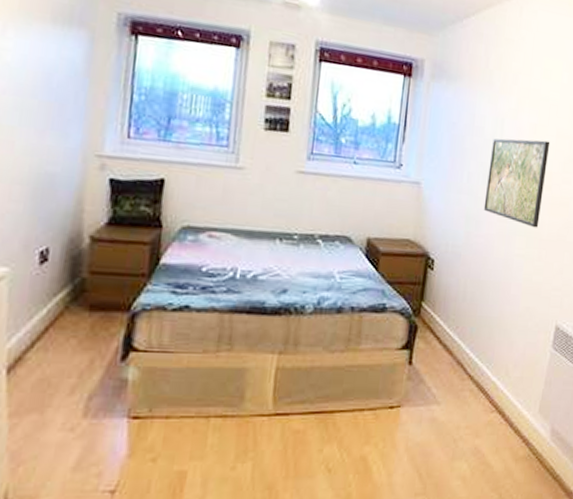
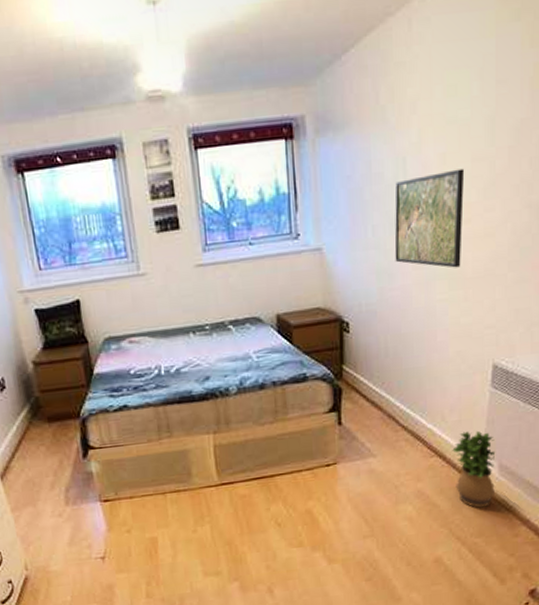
potted plant: none [510,390,550,473] -> present [452,431,495,508]

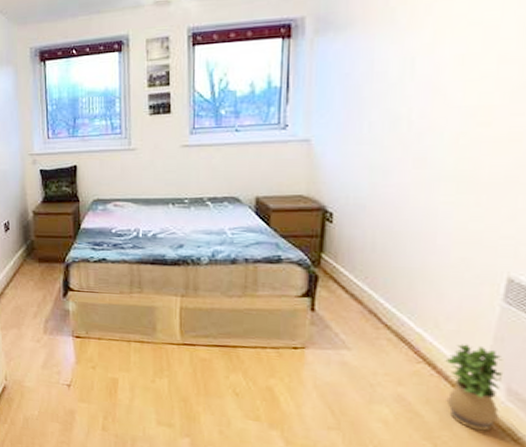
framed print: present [394,168,465,268] -> none [392,70,488,171]

